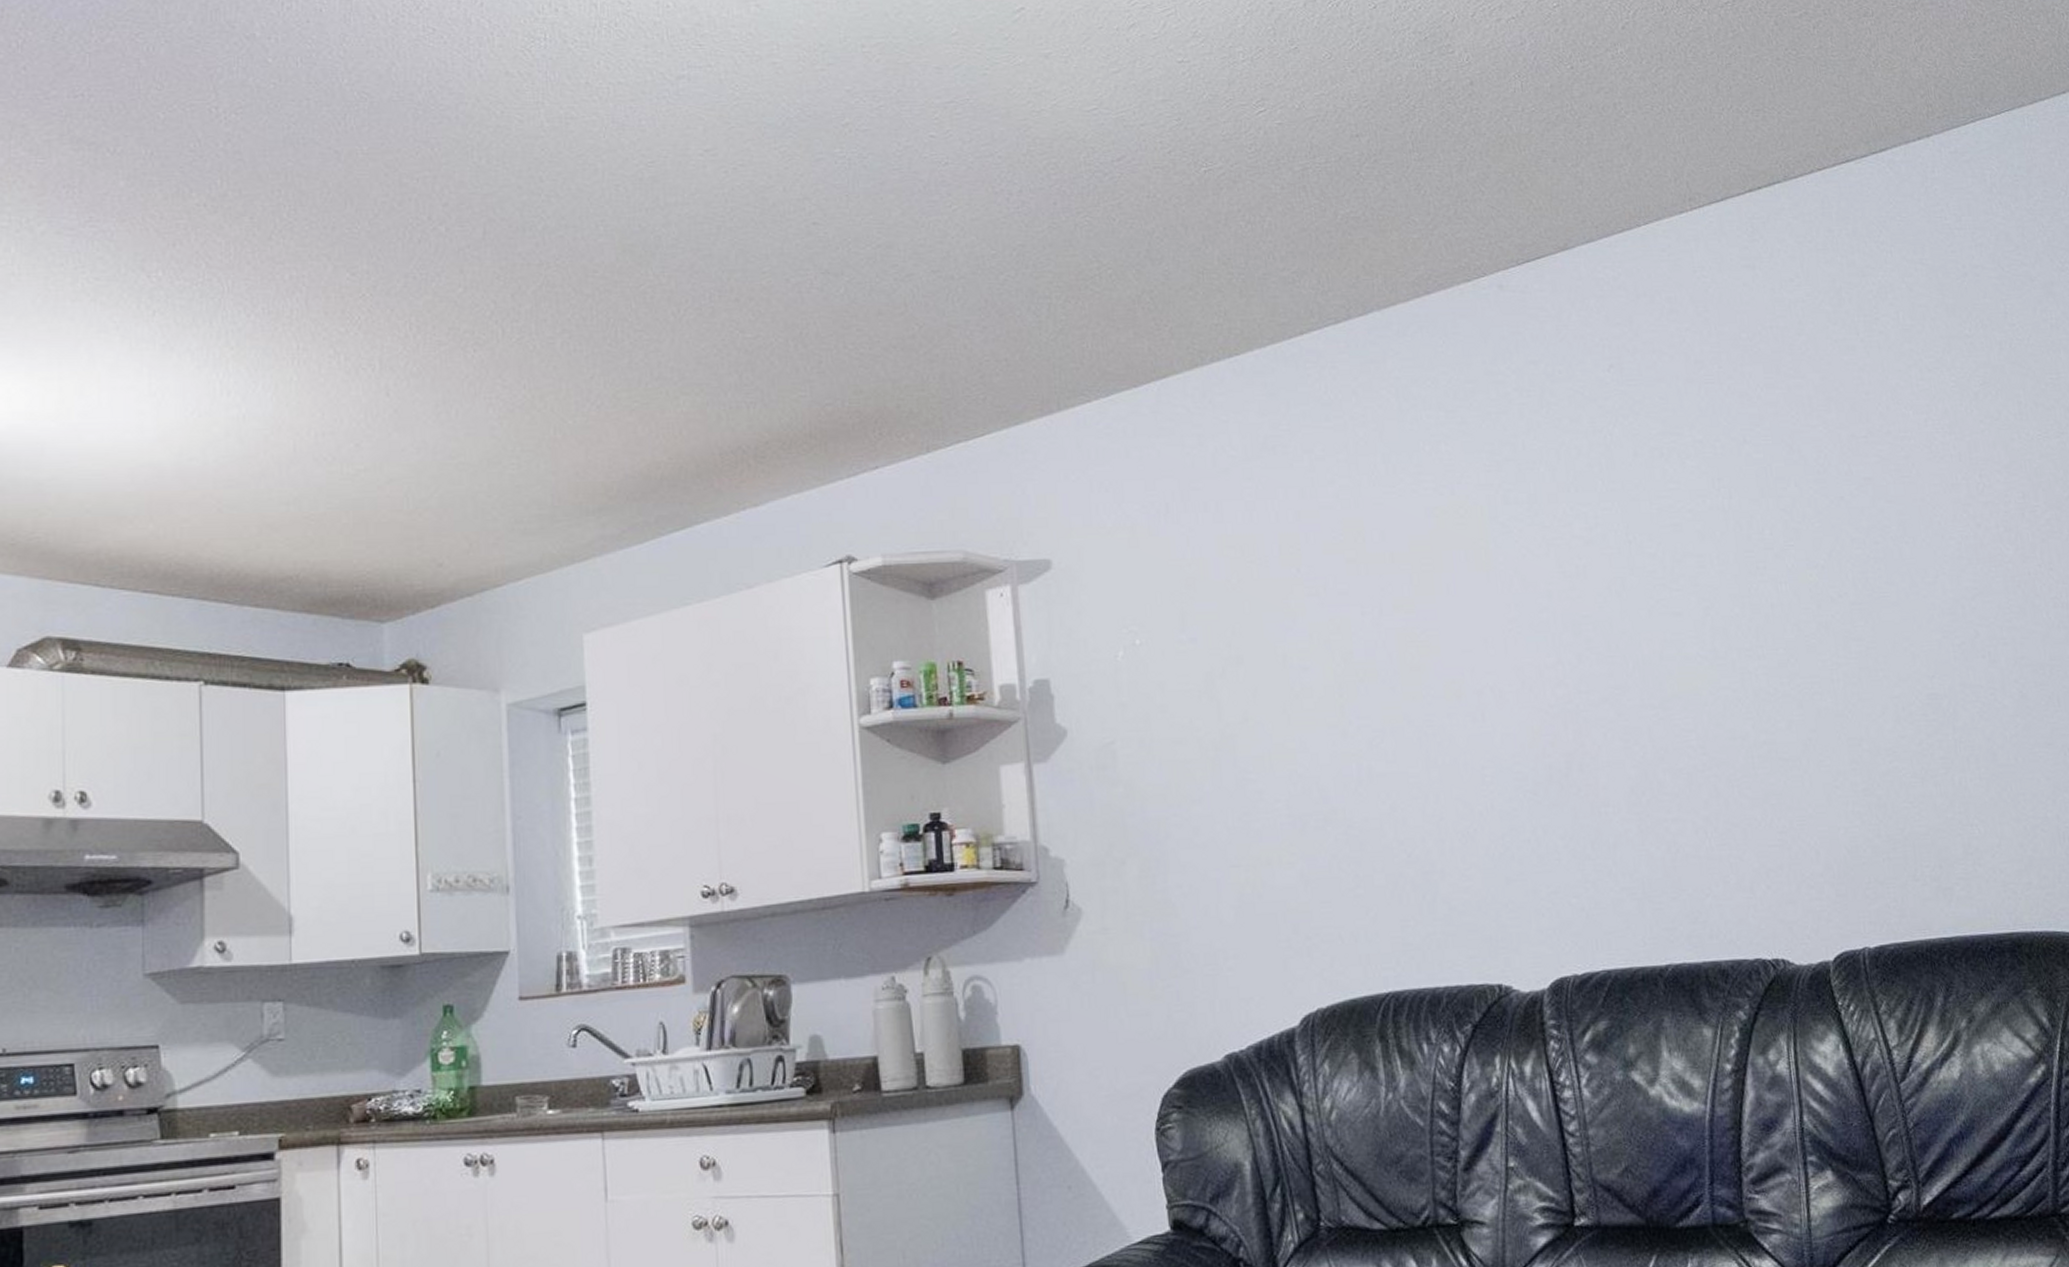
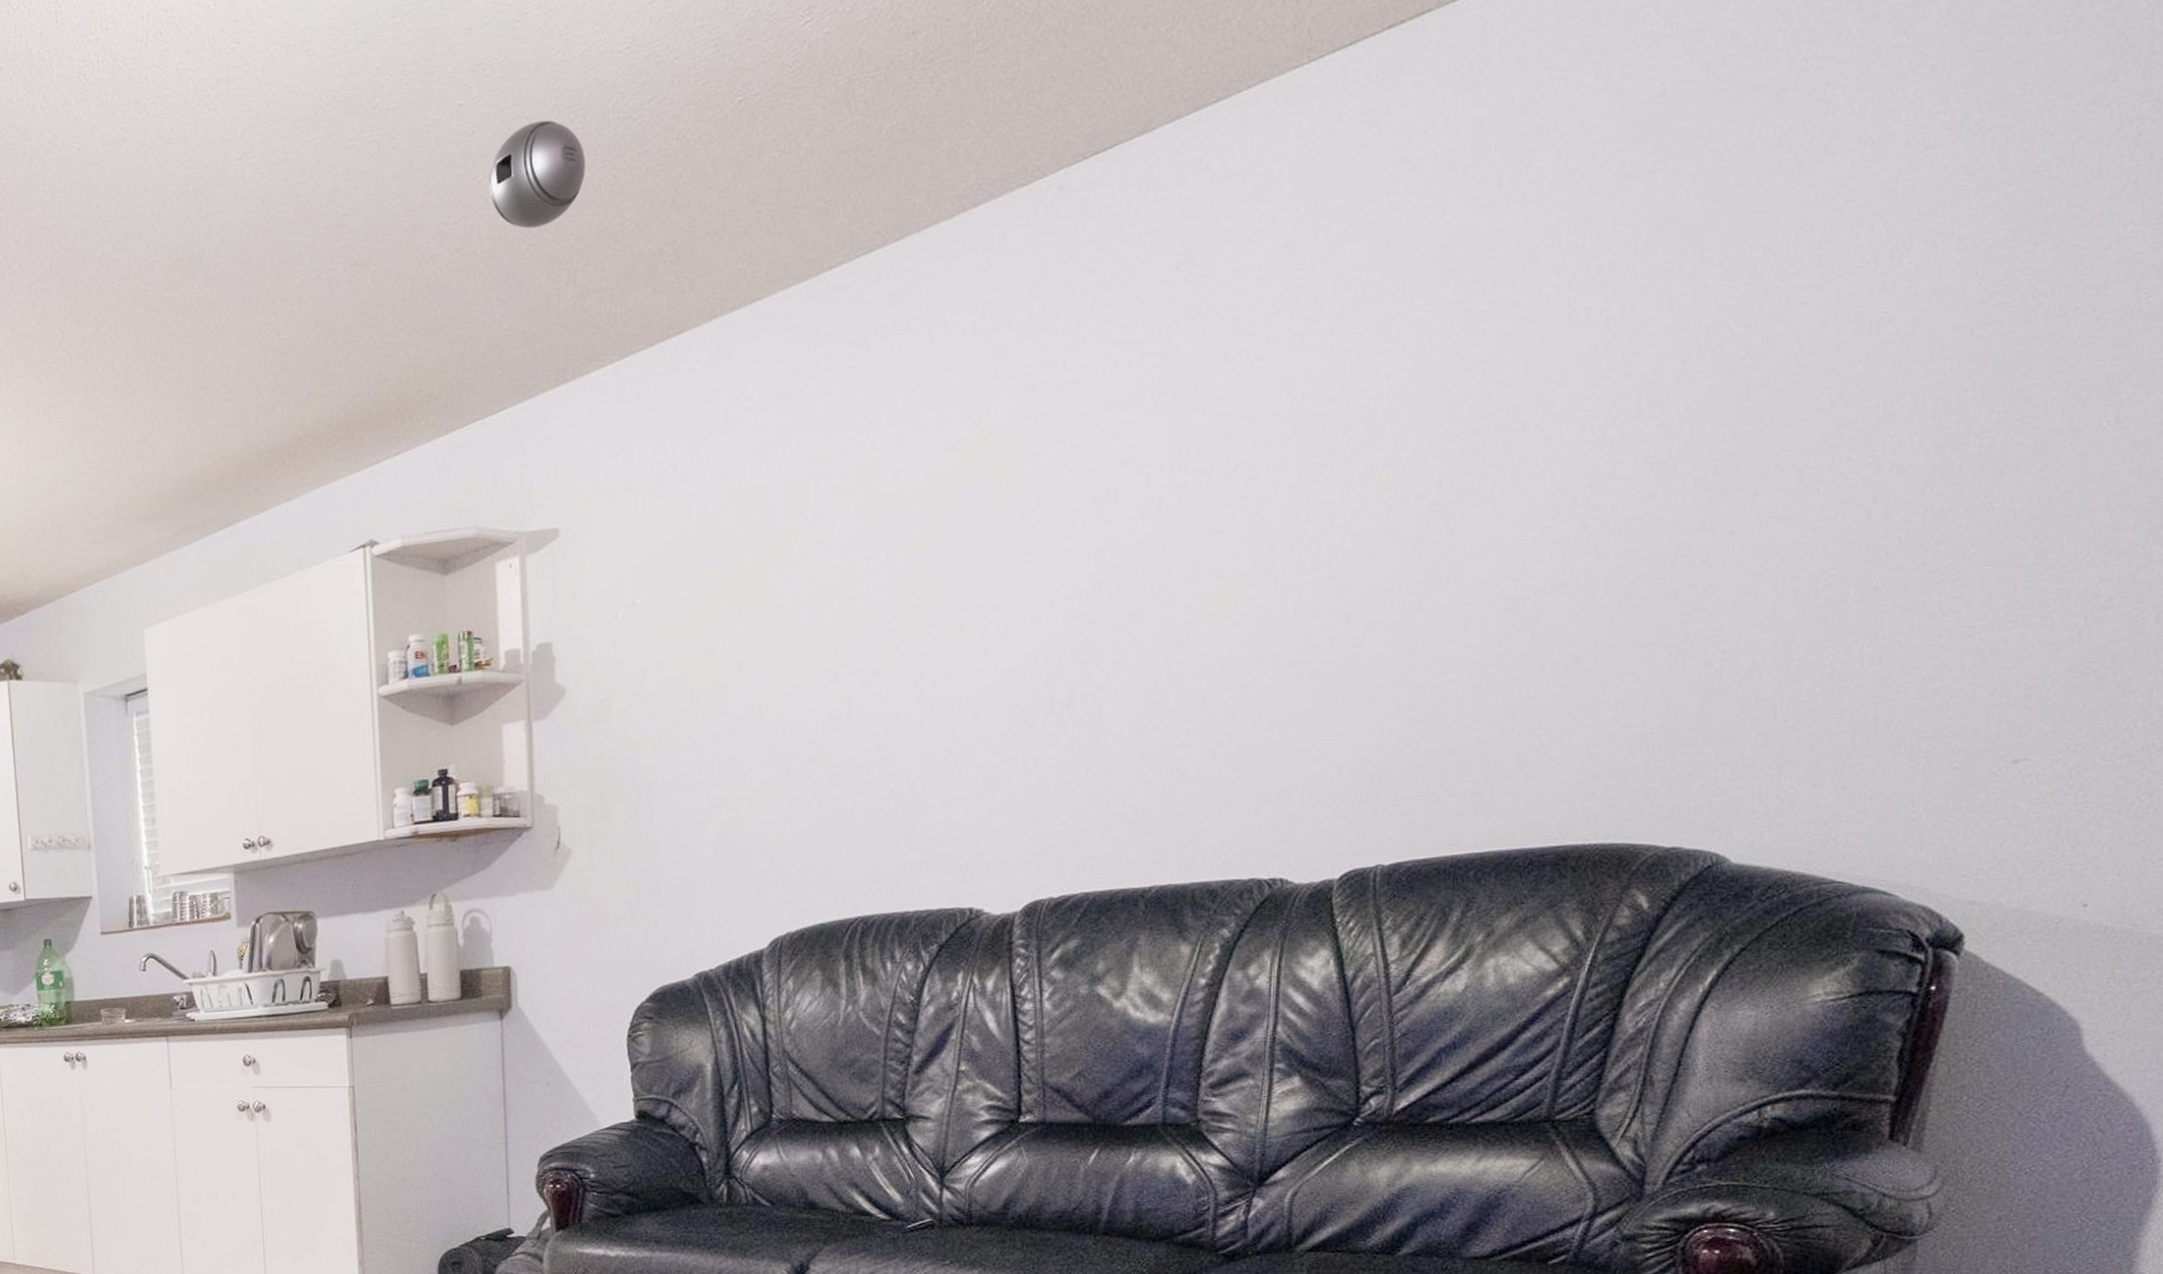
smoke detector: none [963,162,1061,260] -> present [488,120,586,229]

